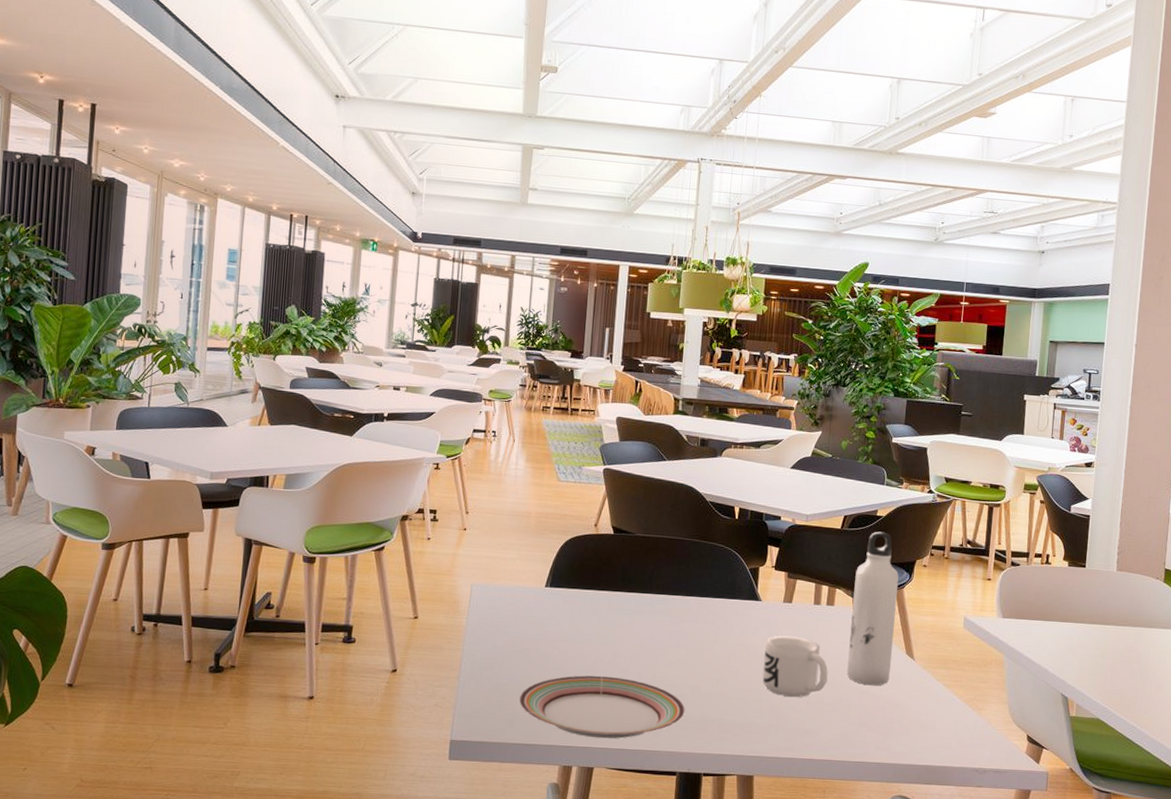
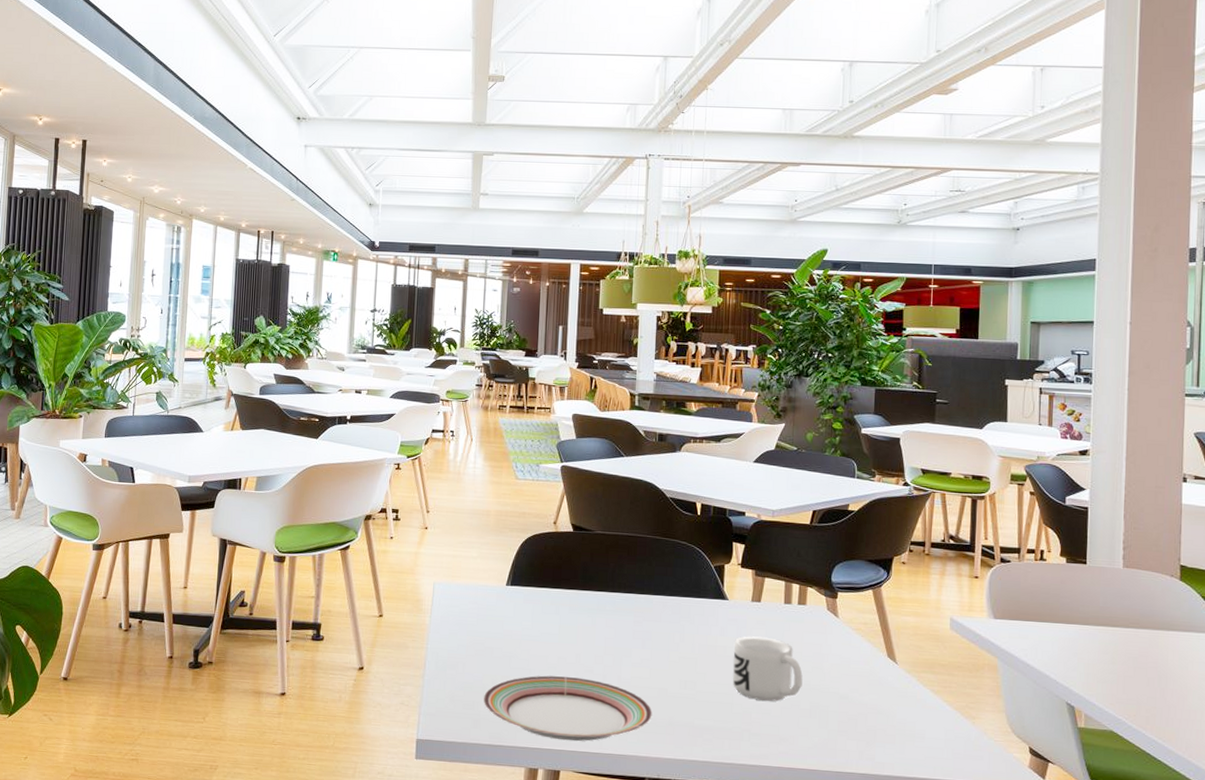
water bottle: present [847,531,899,686] -> none [823,526,875,691]

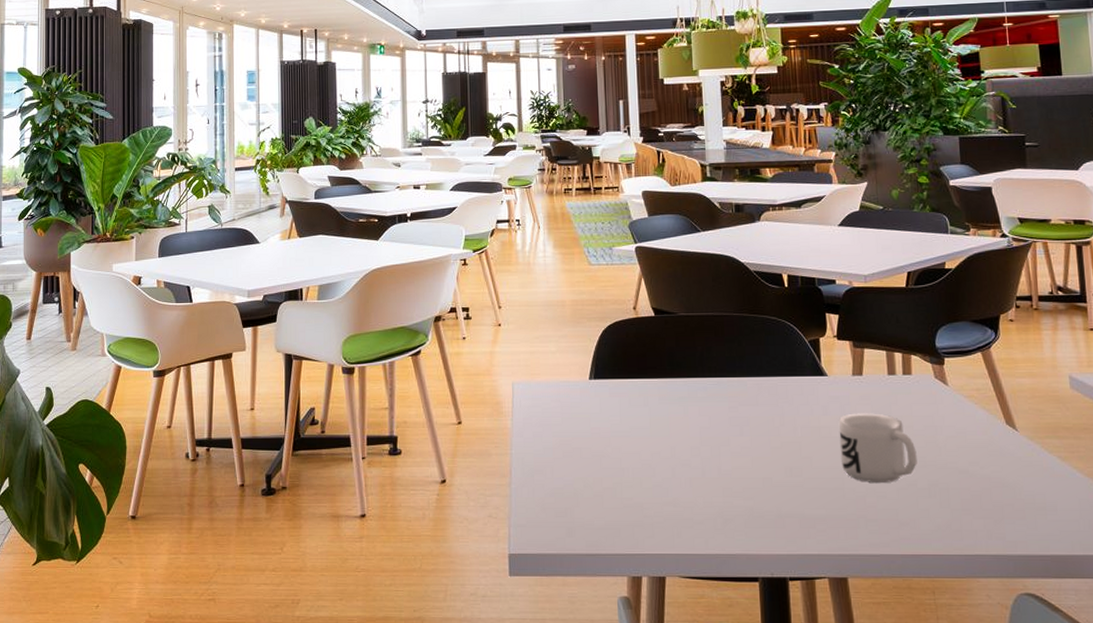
plate: present [483,675,652,741] -> none [575,472,759,543]

